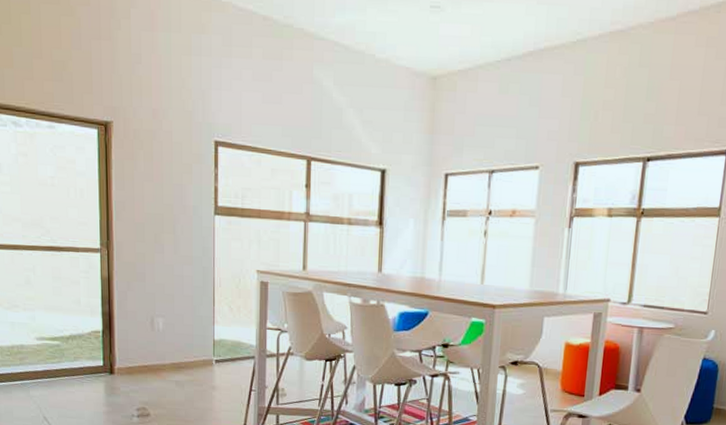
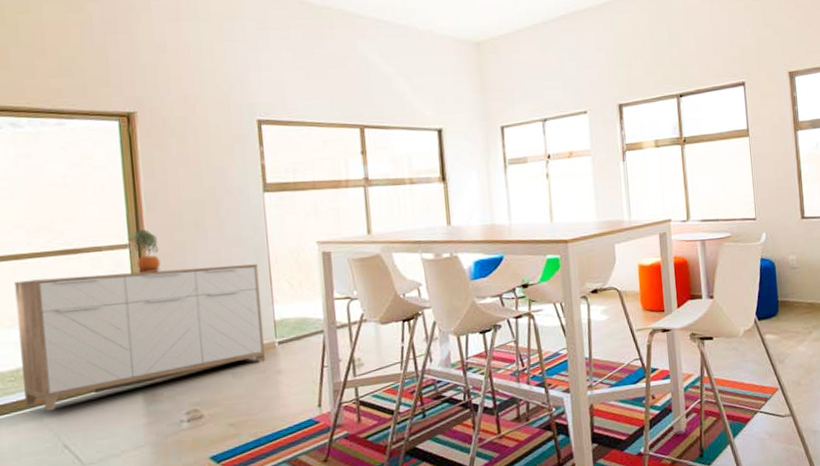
sideboard: none [12,269,204,386] -> present [14,264,266,412]
potted plant: none [103,237,124,278] -> present [132,229,161,274]

